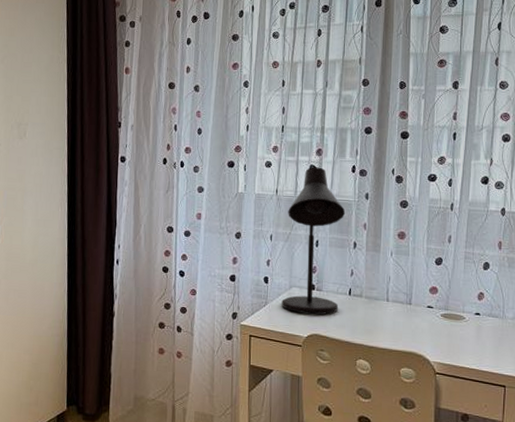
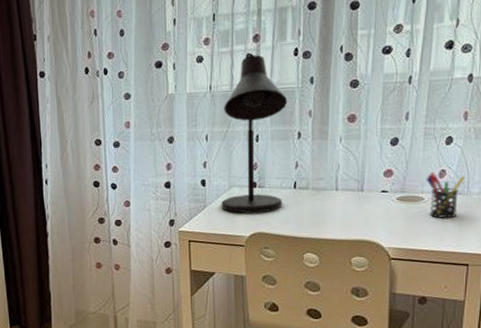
pen holder: none [466,293,501,339] -> present [425,171,466,218]

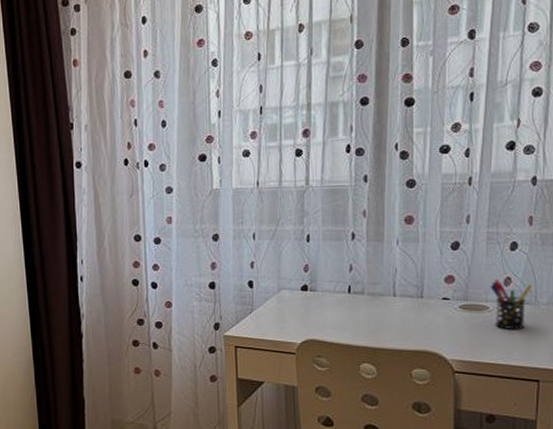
desk lamp: present [221,54,288,214] -> none [270,149,341,319]

